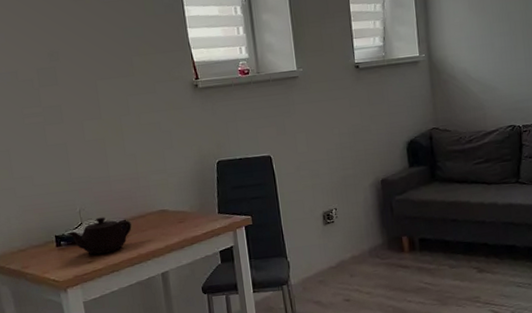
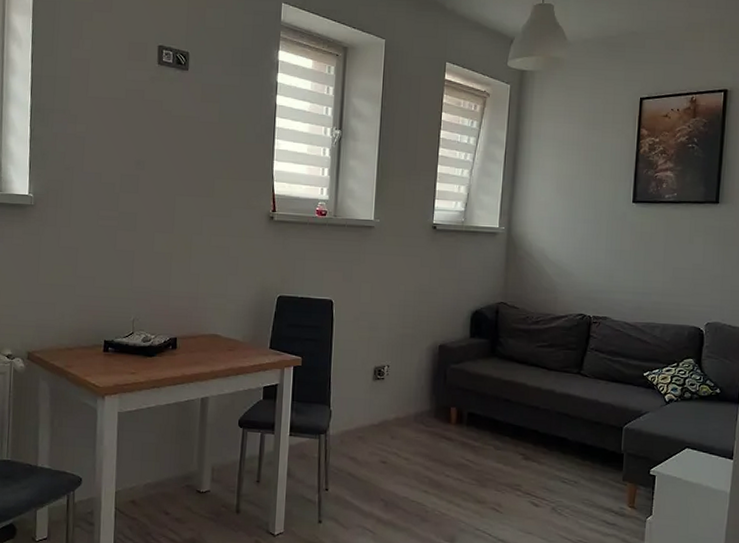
teapot: present [67,217,132,255] -> none [116,330,181,368]

